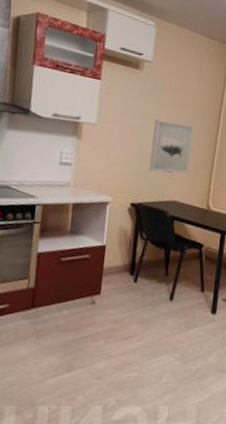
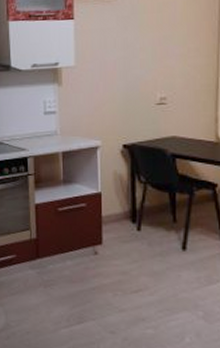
wall art: present [149,119,194,173] -> none [138,45,188,107]

